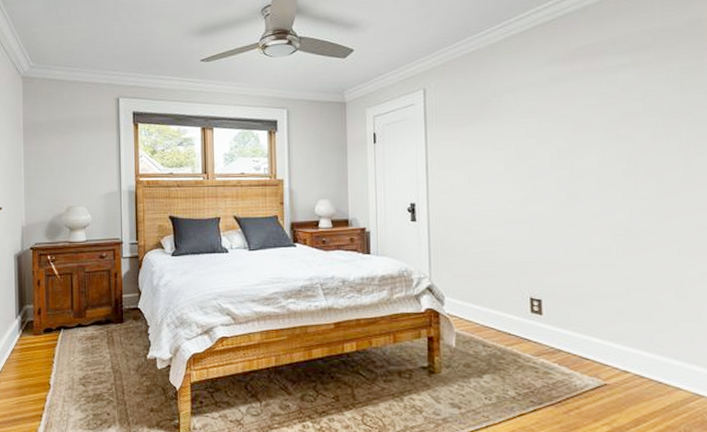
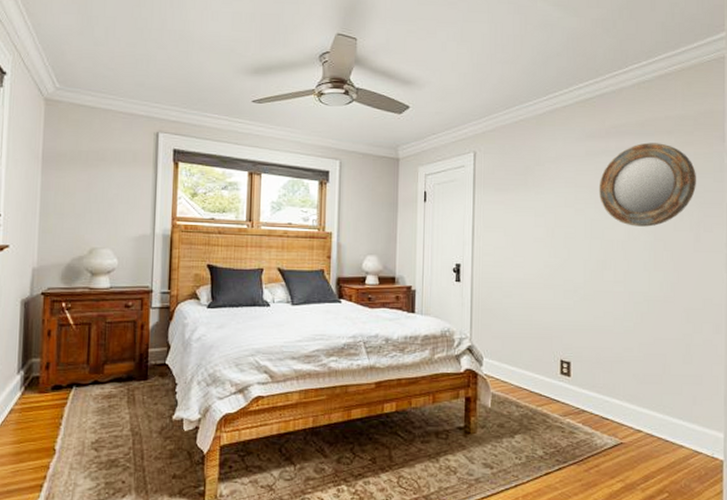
home mirror: none [565,60,683,153] -> present [598,142,696,227]

